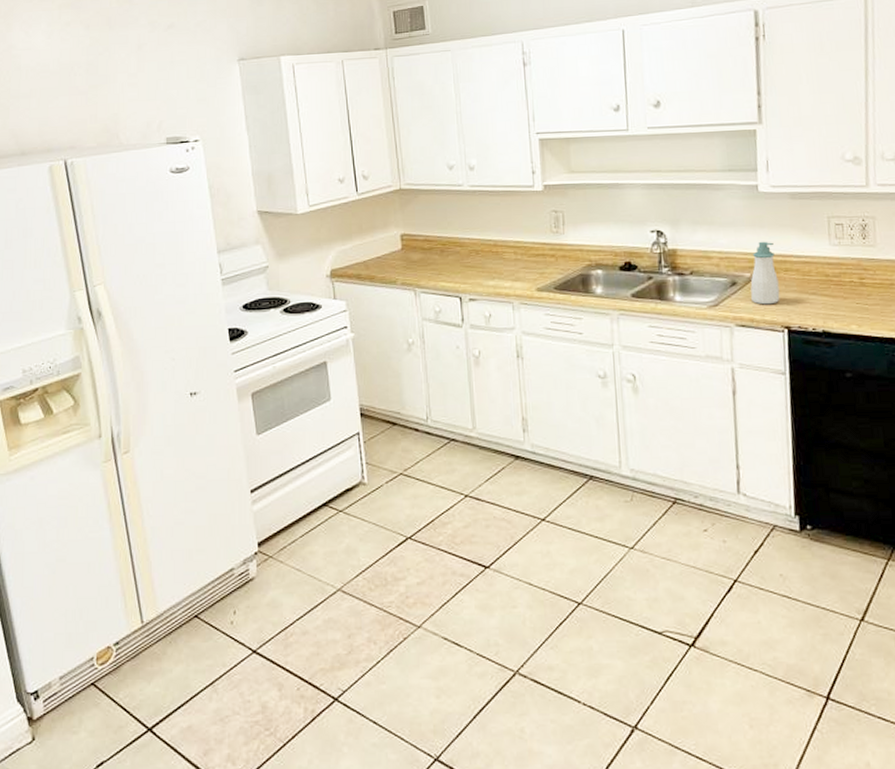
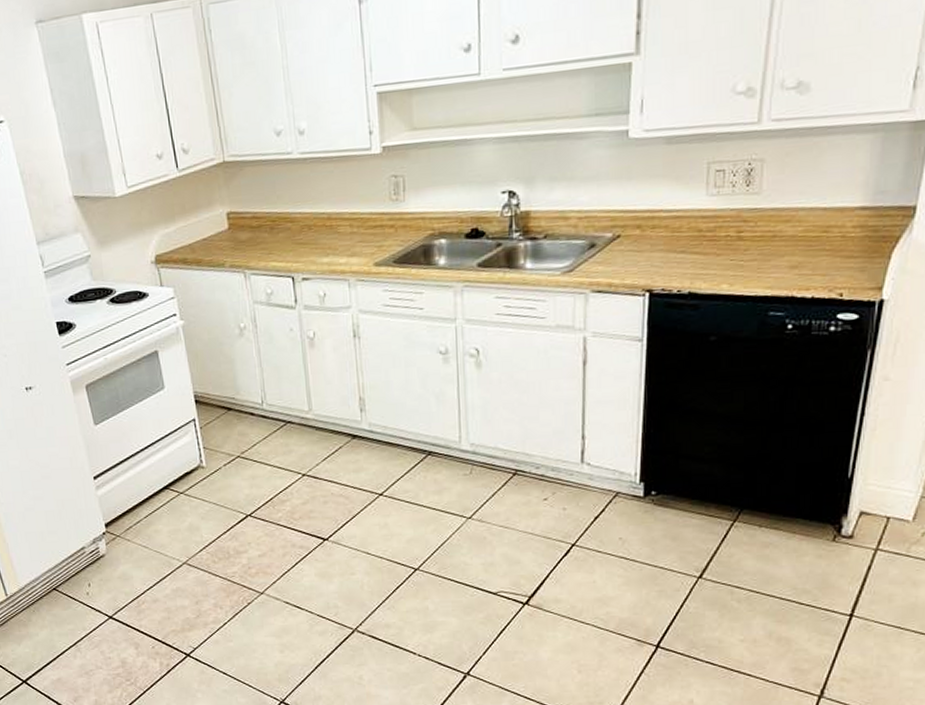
soap bottle: present [750,241,780,305] -> none [611,195,644,268]

